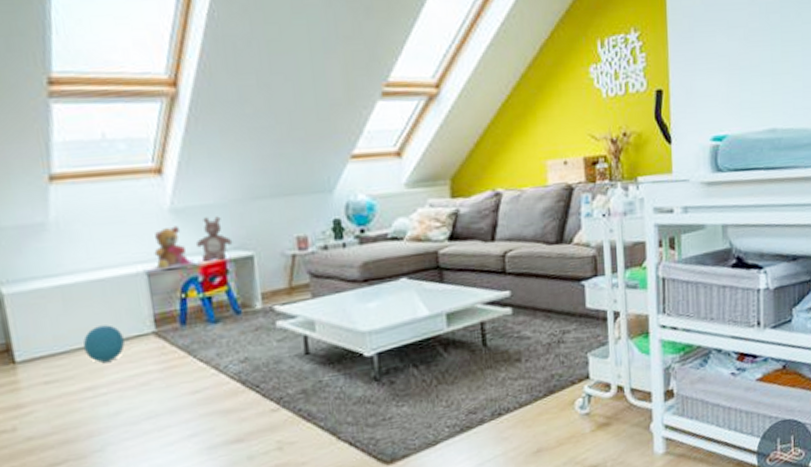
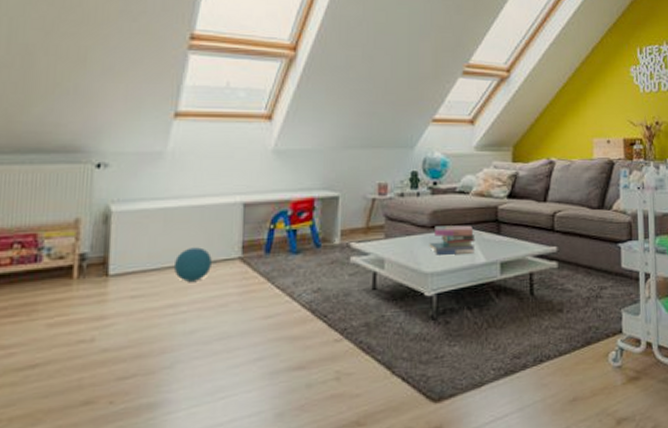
teddy bear: present [143,225,196,273] -> none [241,165,288,203]
stuffed animal: present [195,216,233,261] -> none [290,160,323,199]
books: none [363,275,416,312] -> present [429,225,475,255]

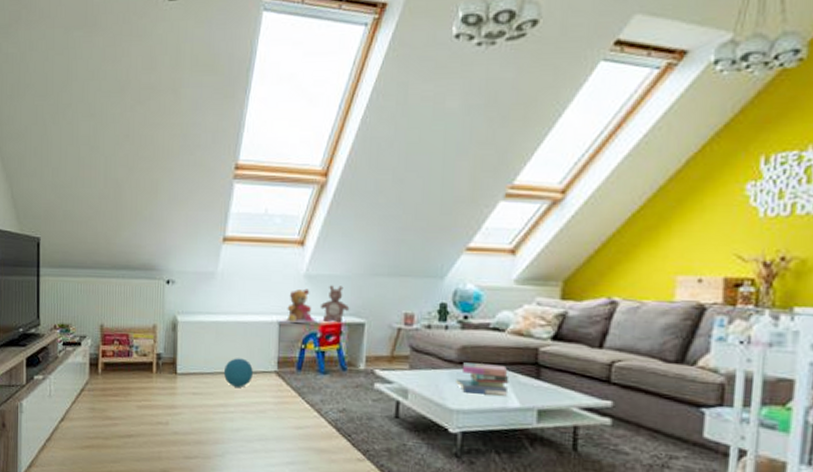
teddy bear: none [241,165,288,203] -> present [277,288,317,324]
stuffed animal: none [290,160,323,199] -> present [319,285,350,323]

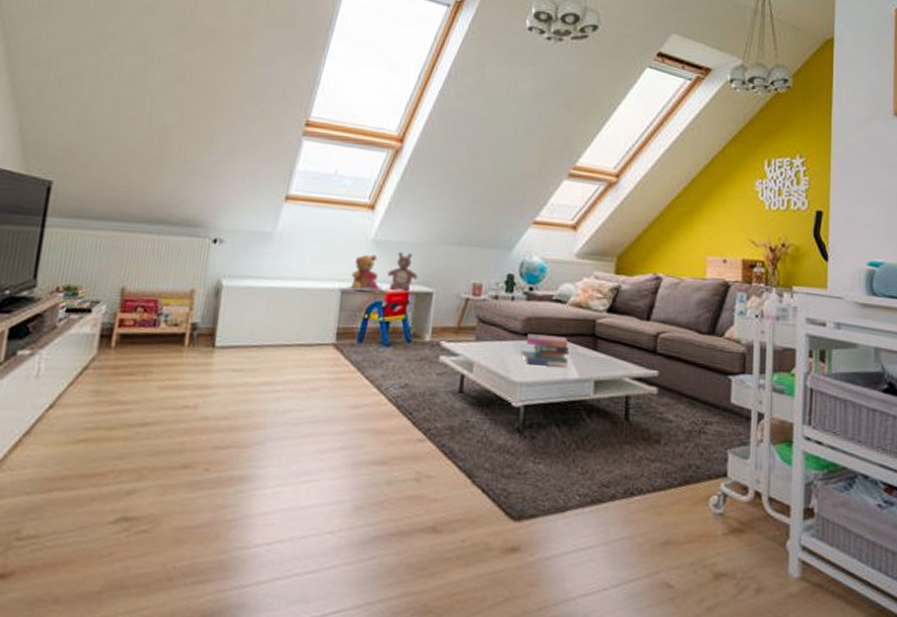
ball: present [223,358,253,388] -> none [272,328,308,362]

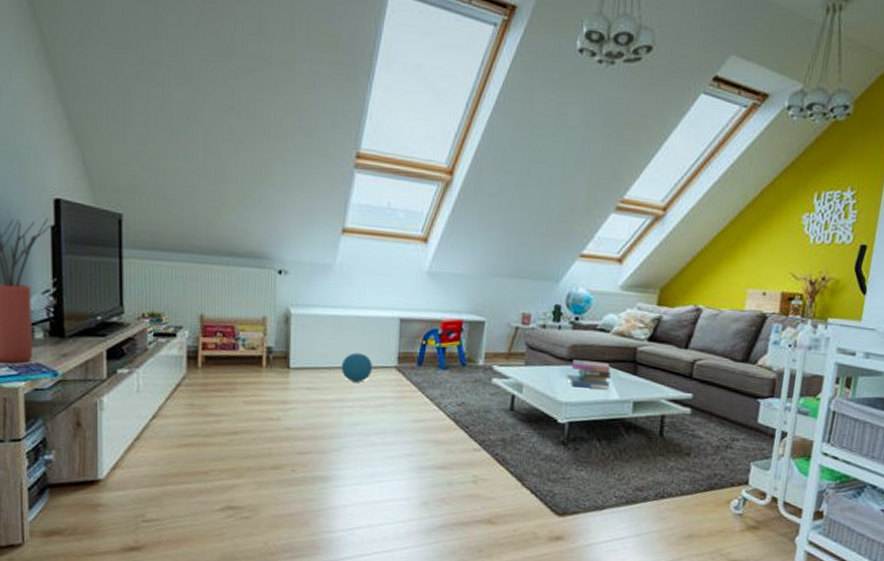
ball: none [272,328,308,362] -> present [341,353,372,382]
teddy bear: present [339,254,384,292] -> none [398,285,439,320]
stuffed animal: present [387,252,419,292] -> none [441,283,471,321]

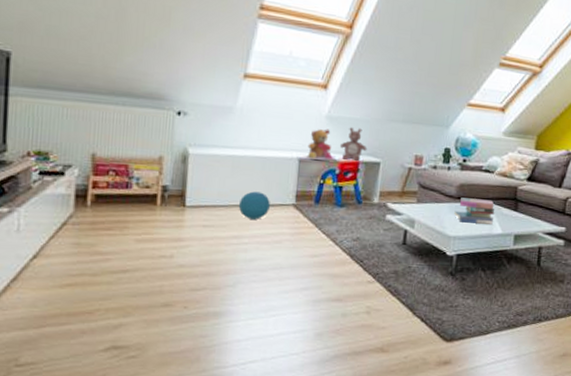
teddy bear: none [398,285,439,320] -> present [297,129,337,161]
stuffed animal: none [441,283,471,321] -> present [339,127,368,162]

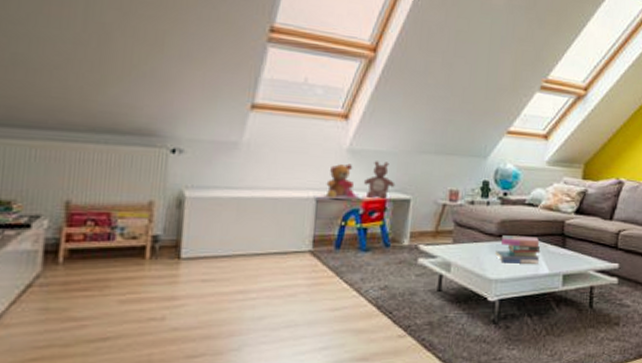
ball: present [238,191,270,220] -> none [244,238,283,270]

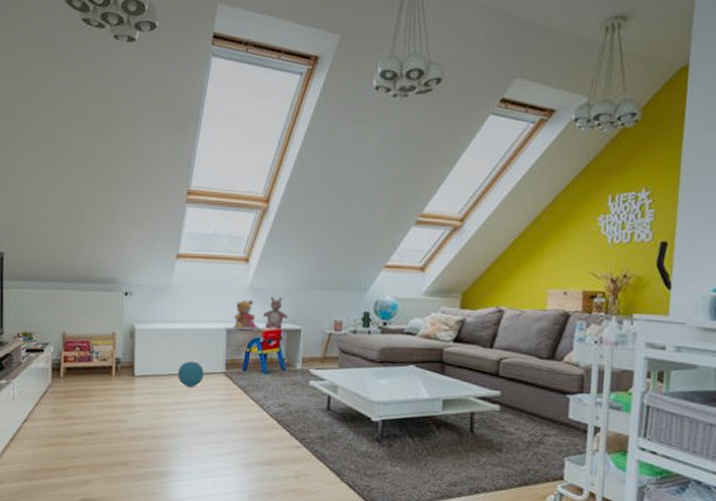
ball: none [244,238,283,270] -> present [177,361,204,387]
books: present [495,235,541,264] -> none [377,362,420,389]

